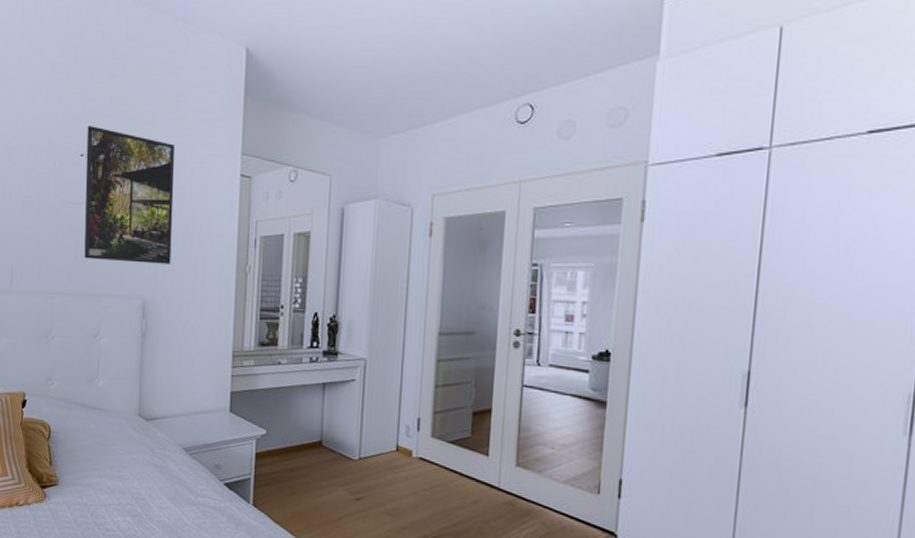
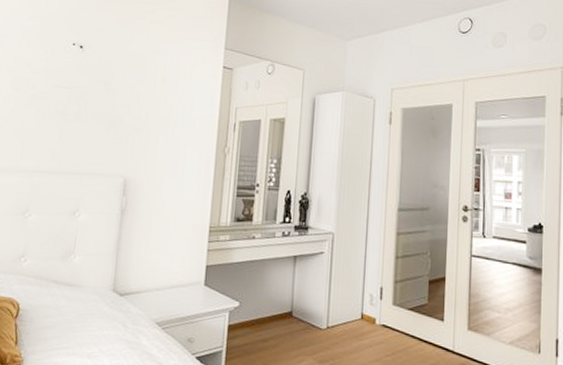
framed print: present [84,126,175,264] -> none [69,19,164,145]

